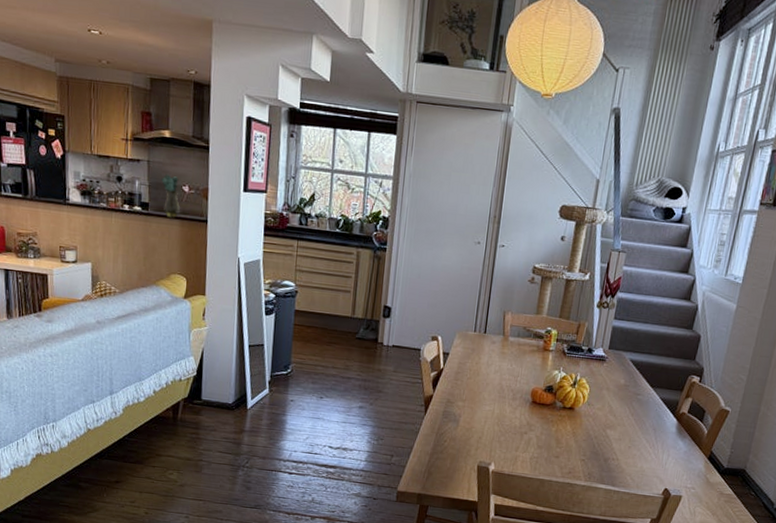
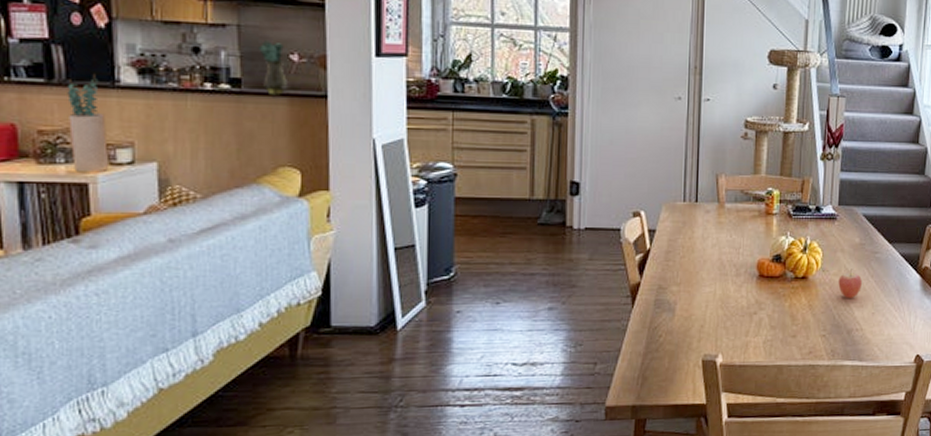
vase: none [36,193,61,267] -> present [67,73,110,173]
fruit: none [600,406,623,432] -> present [838,269,862,298]

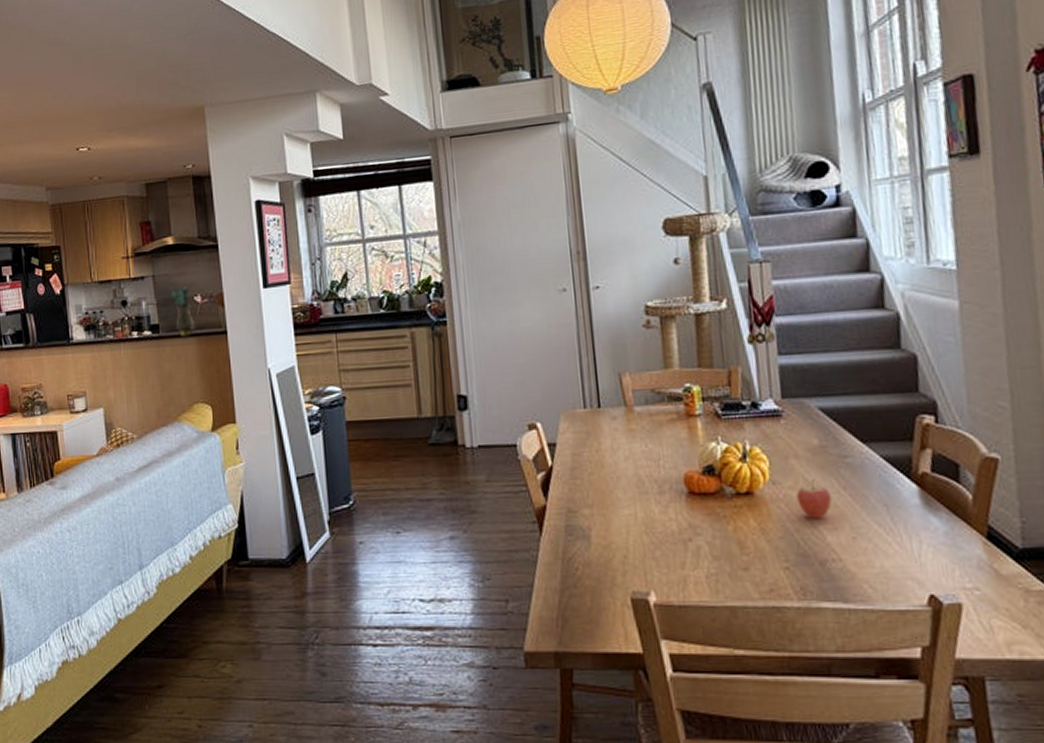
vase: present [67,73,110,173] -> none [38,334,71,422]

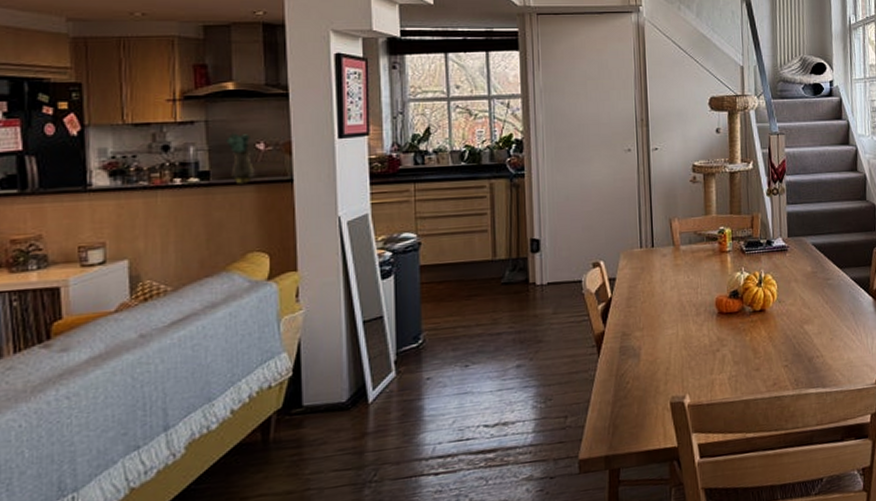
fruit: present [796,479,832,518] -> none [795,297,818,327]

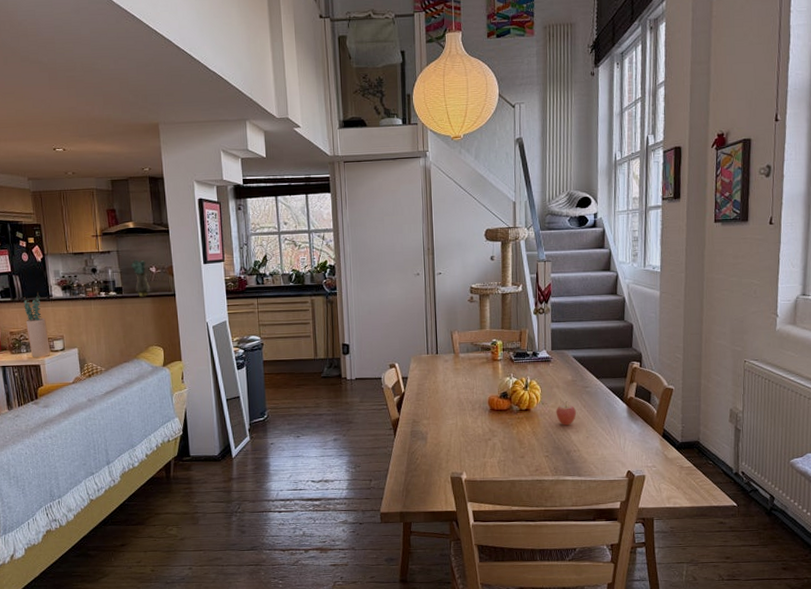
vase: none [40,180,81,278] -> present [23,292,51,358]
fruit: none [795,297,818,327] -> present [556,401,576,425]

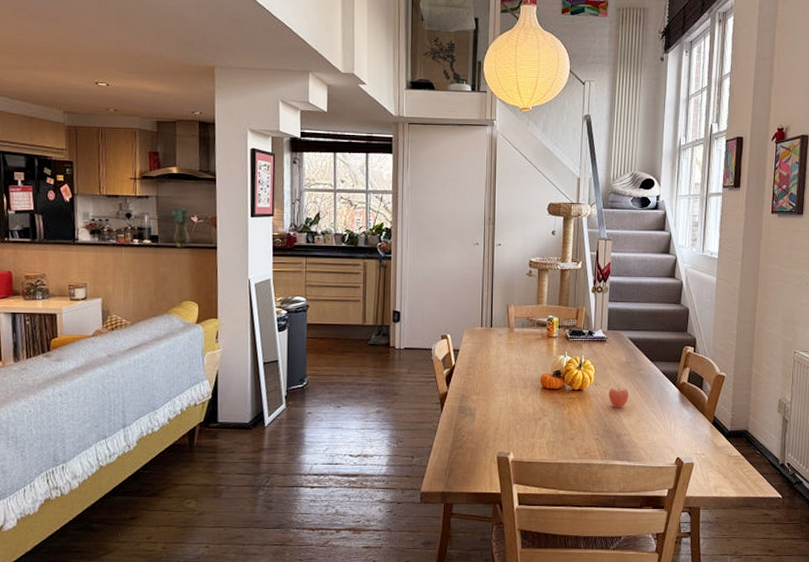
vase: present [23,292,51,358] -> none [44,234,71,306]

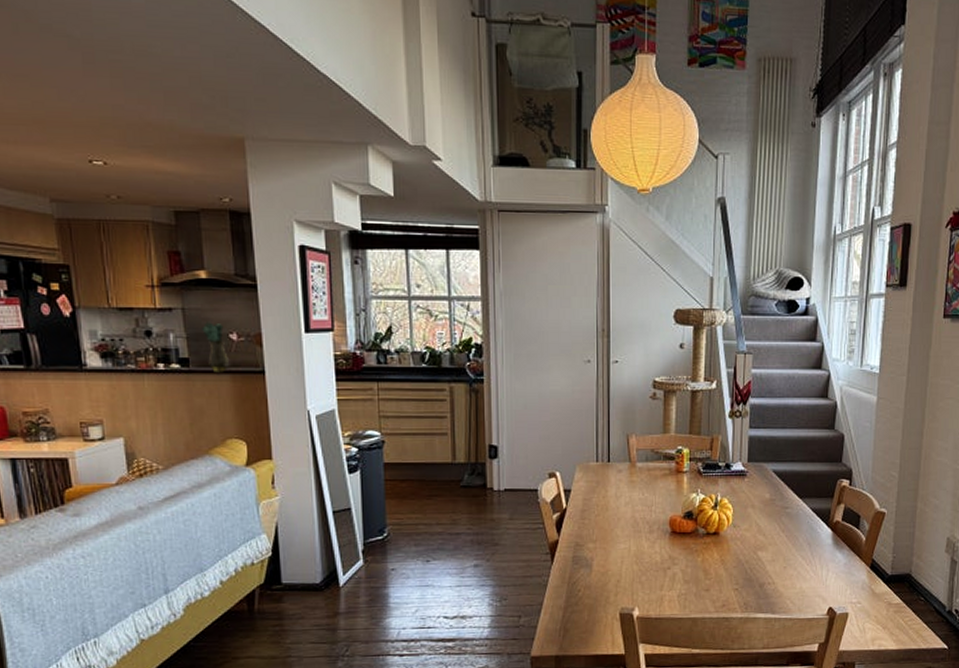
fruit: present [608,383,628,408] -> none [749,524,773,553]

